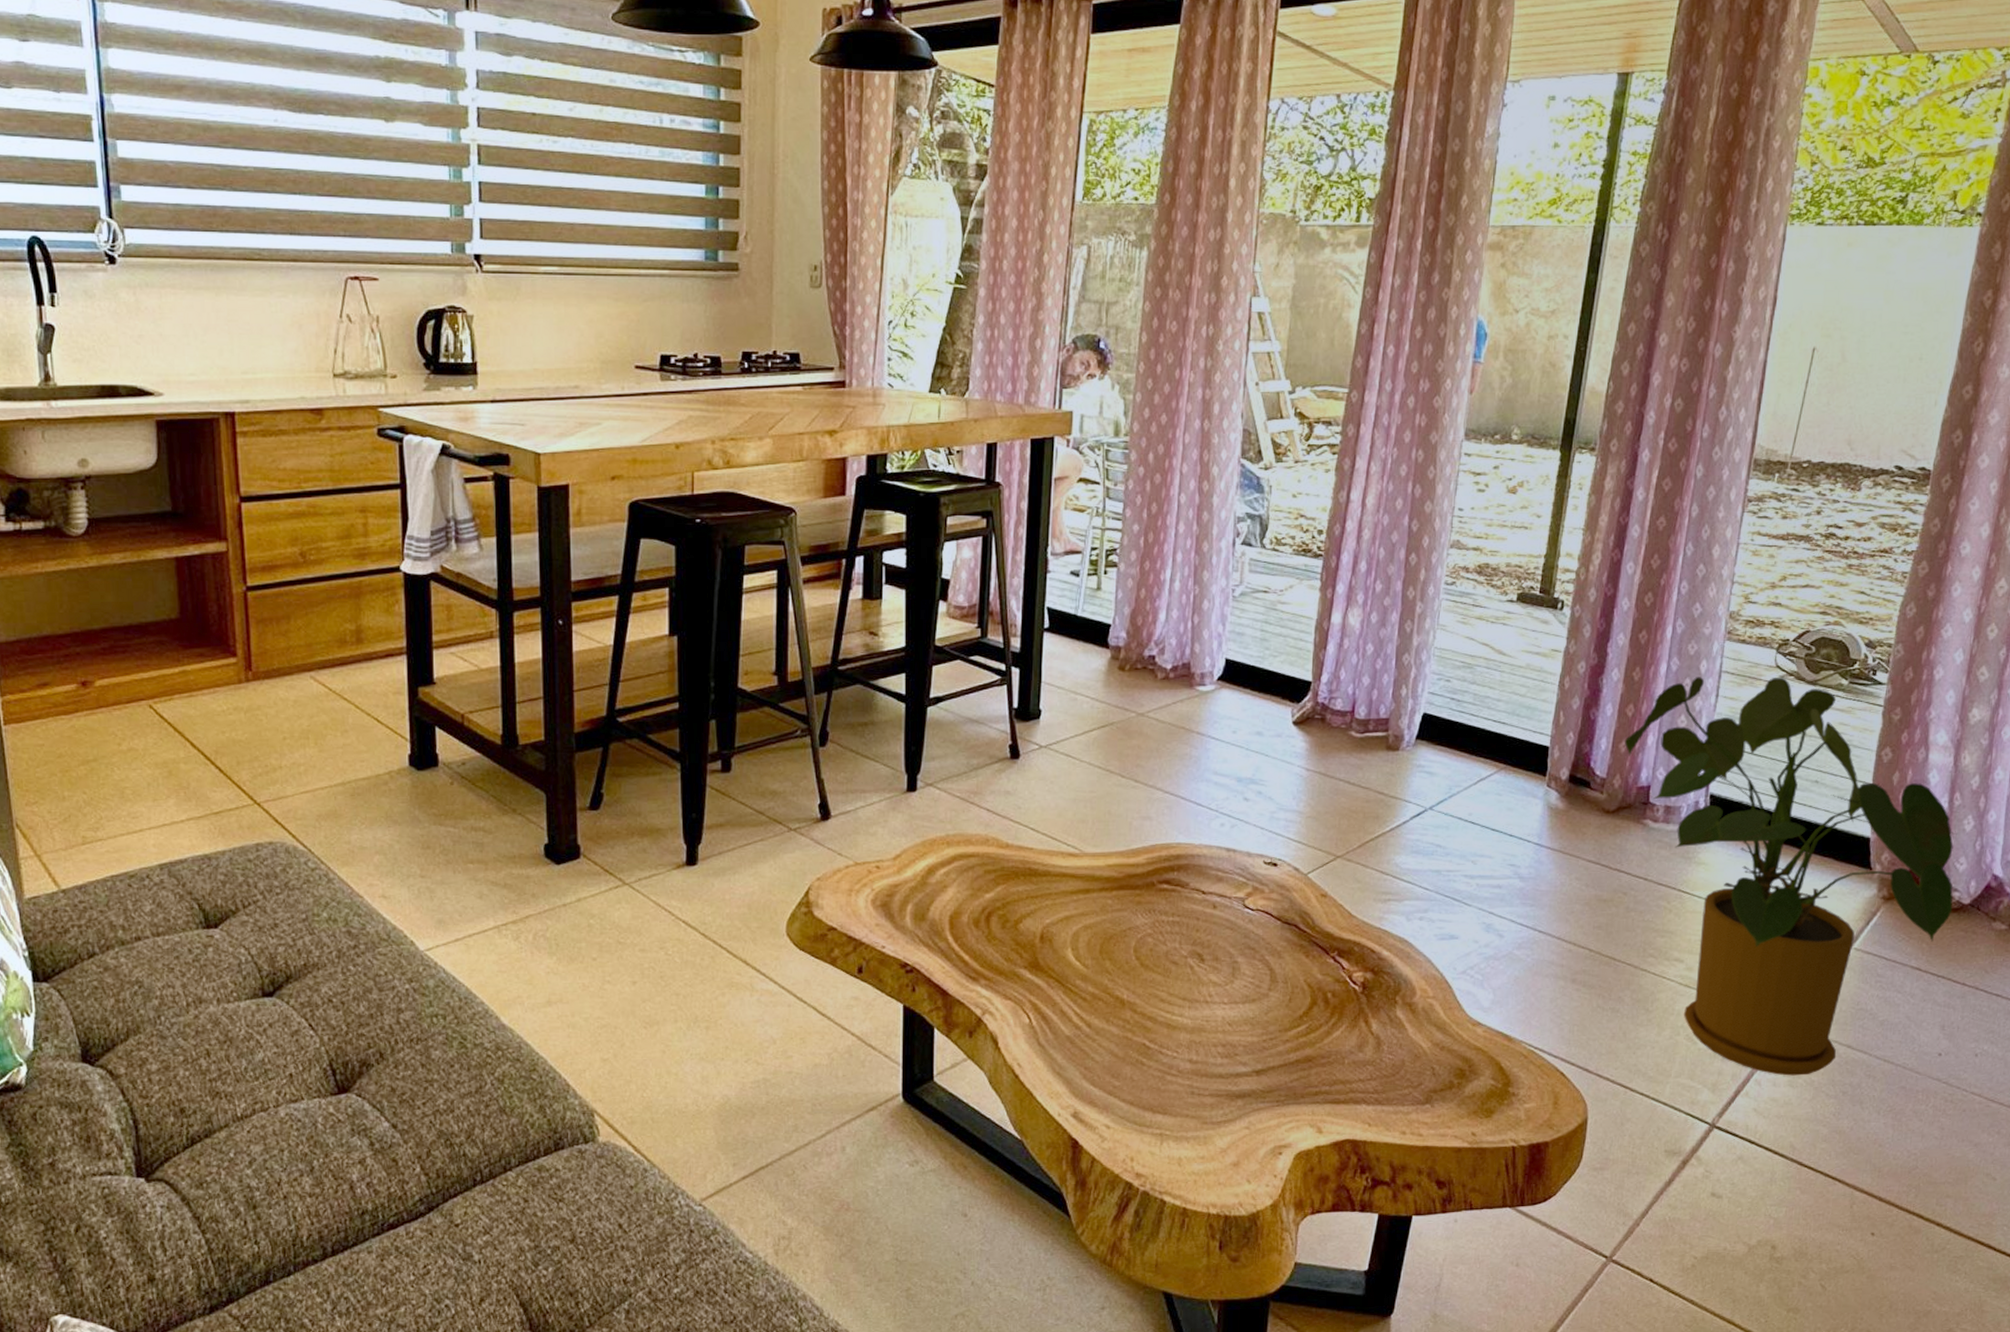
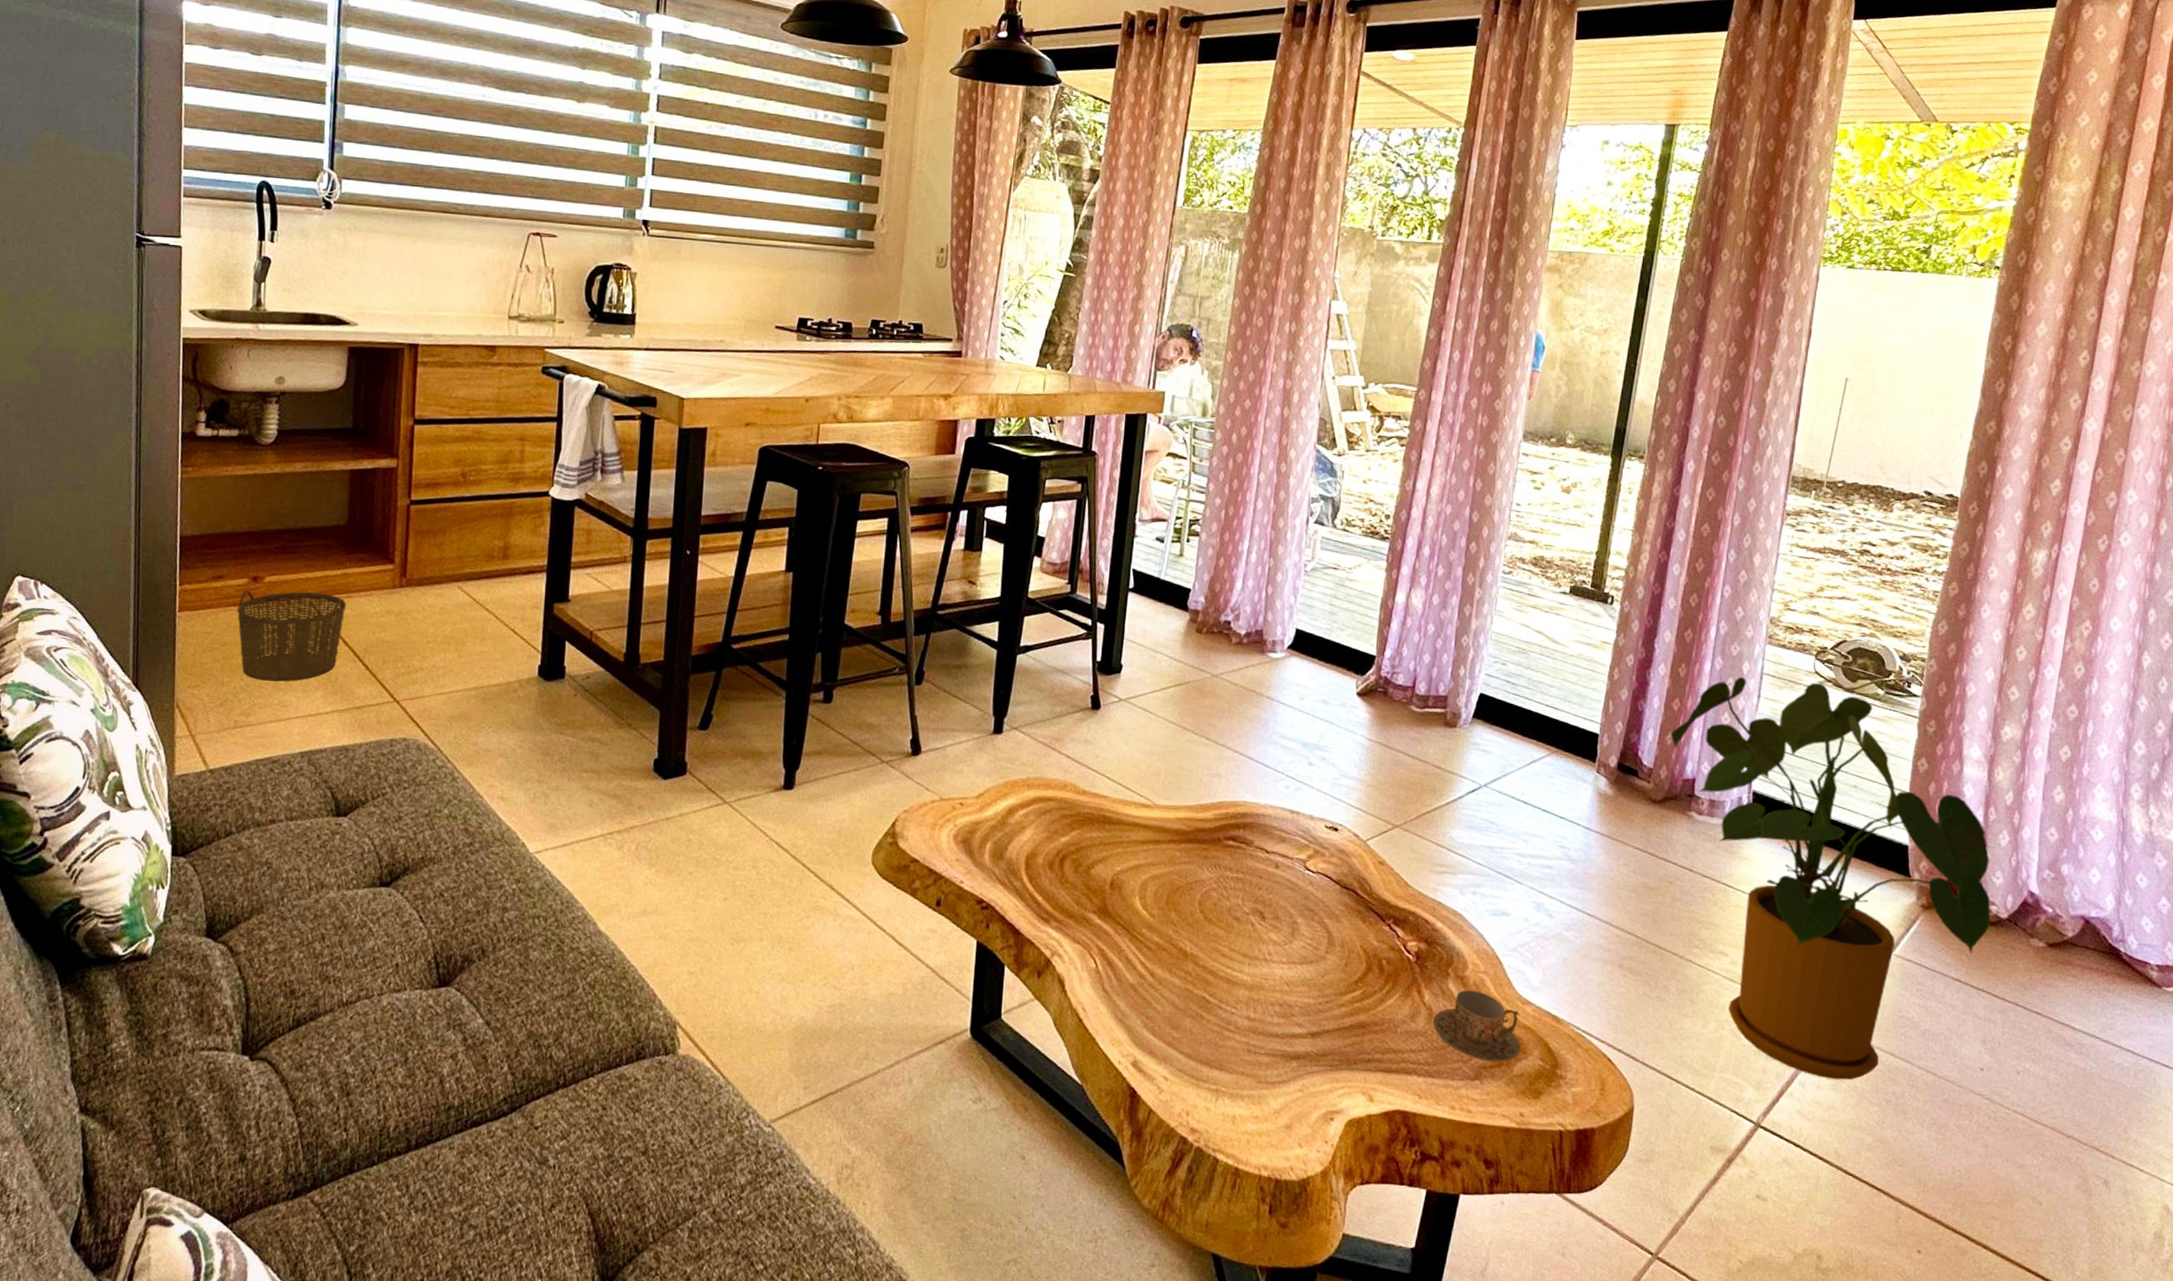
basket: none [68,694,190,792] -> present [237,589,347,682]
teacup: none [1381,1016,1472,1086] -> present [1433,990,1521,1064]

